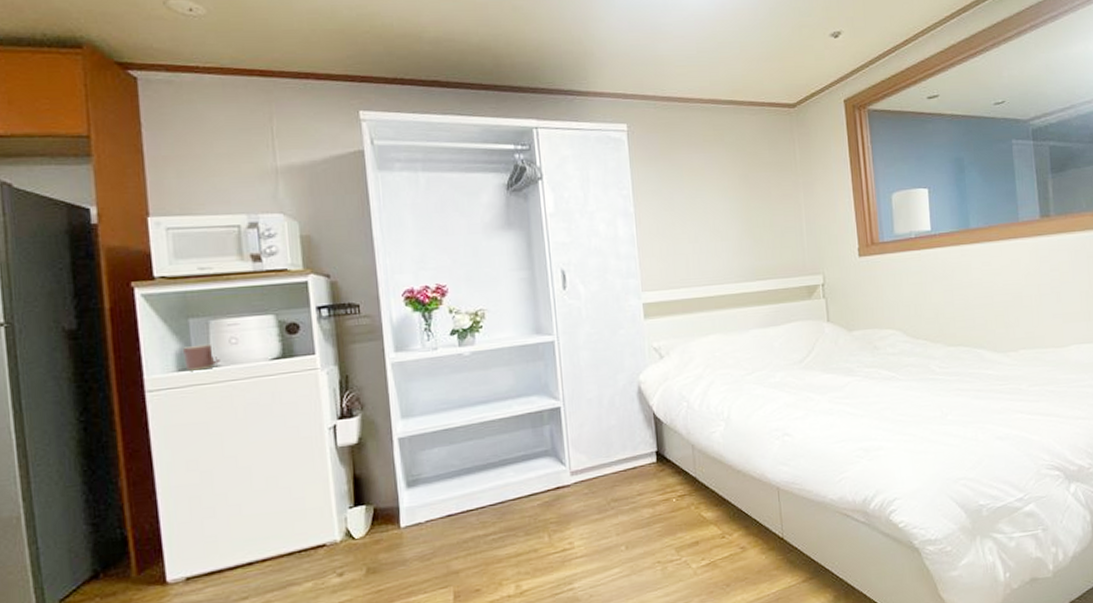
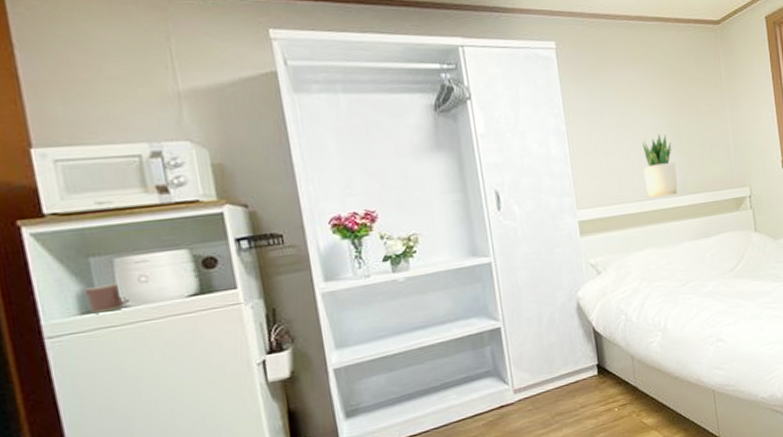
planter: none [710,218,746,282] -> present [641,134,678,198]

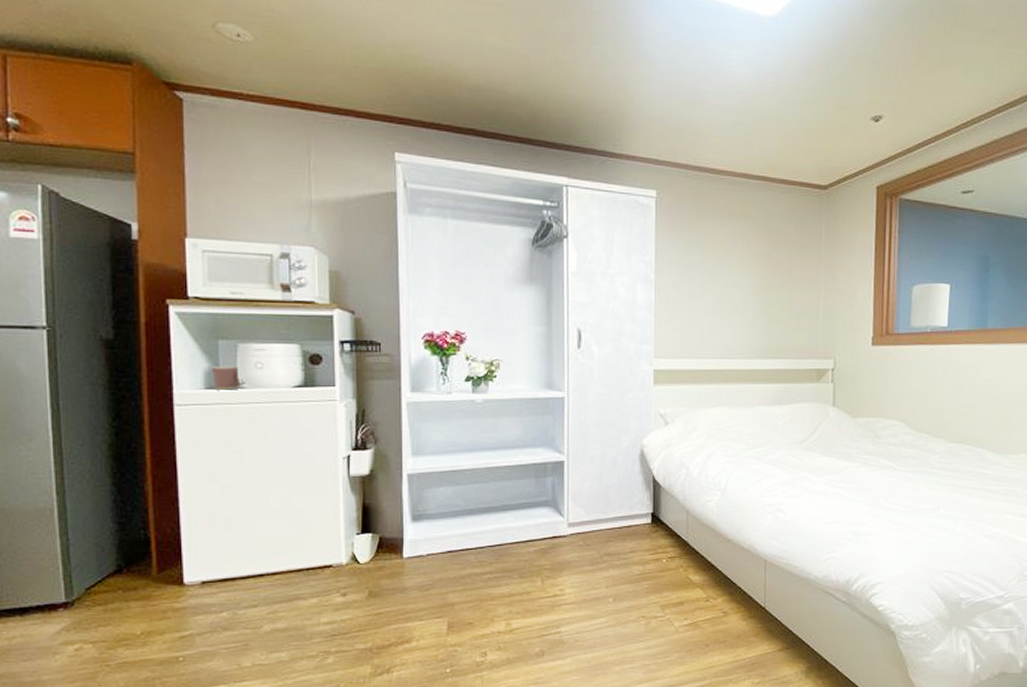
planter: present [641,134,678,198] -> none [725,294,759,357]

